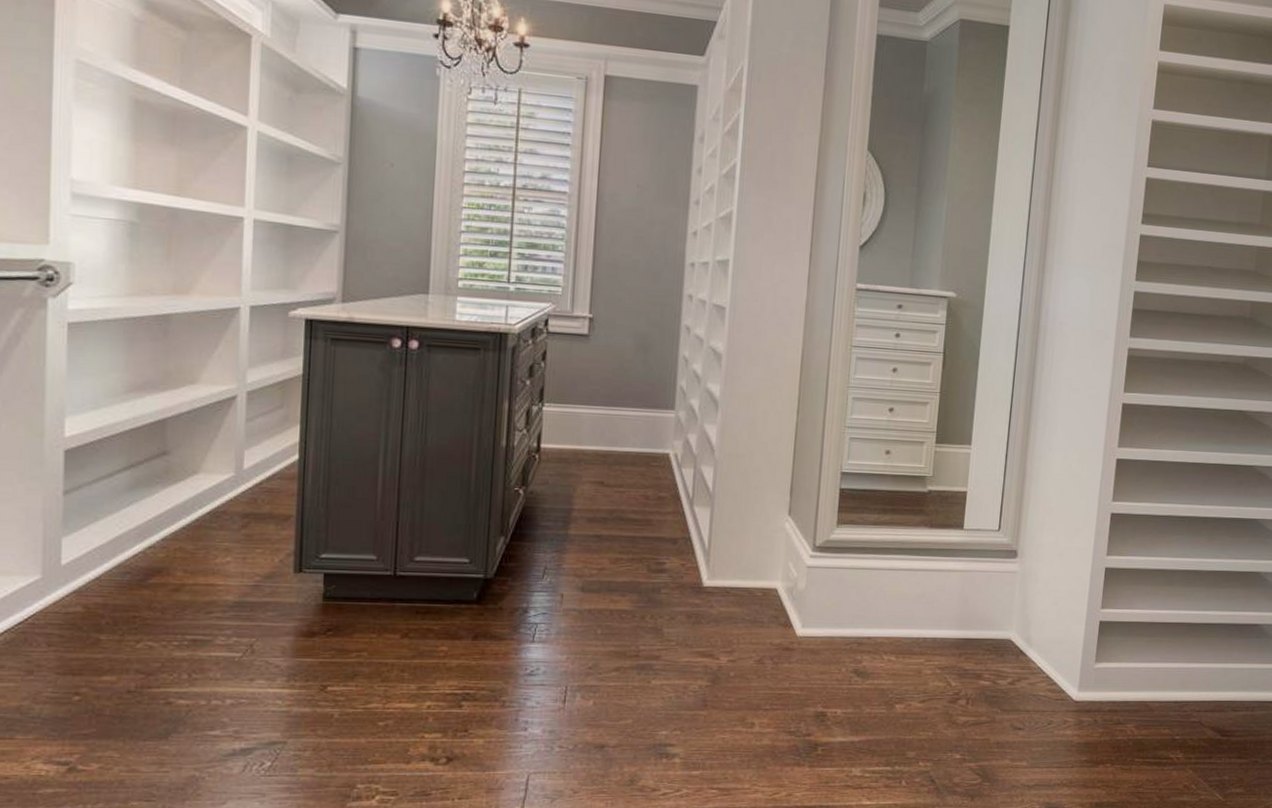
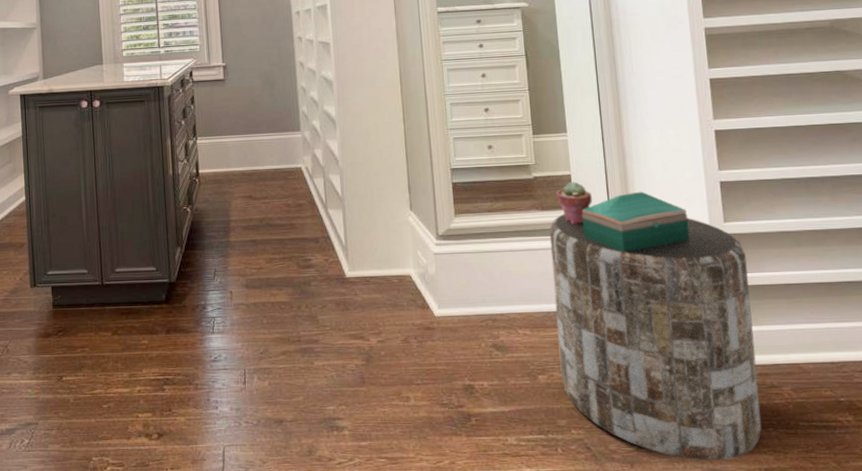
side table: none [918,534,1121,795] -> present [549,214,762,461]
potted succulent: none [948,499,984,547] -> present [556,181,592,225]
jewelry box: none [968,516,1074,579] -> present [581,191,690,252]

